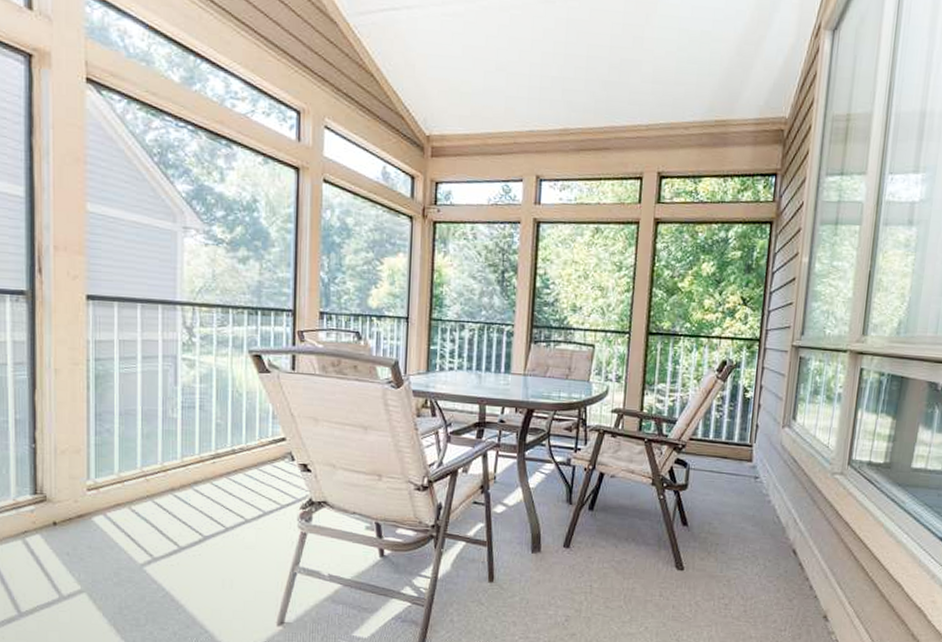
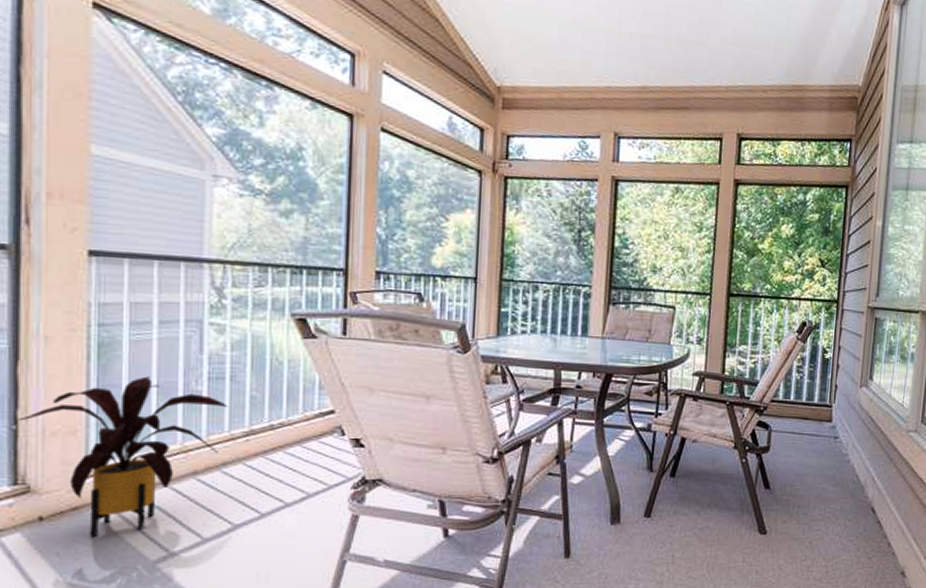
house plant: none [36,404,198,541] -> present [18,376,228,538]

